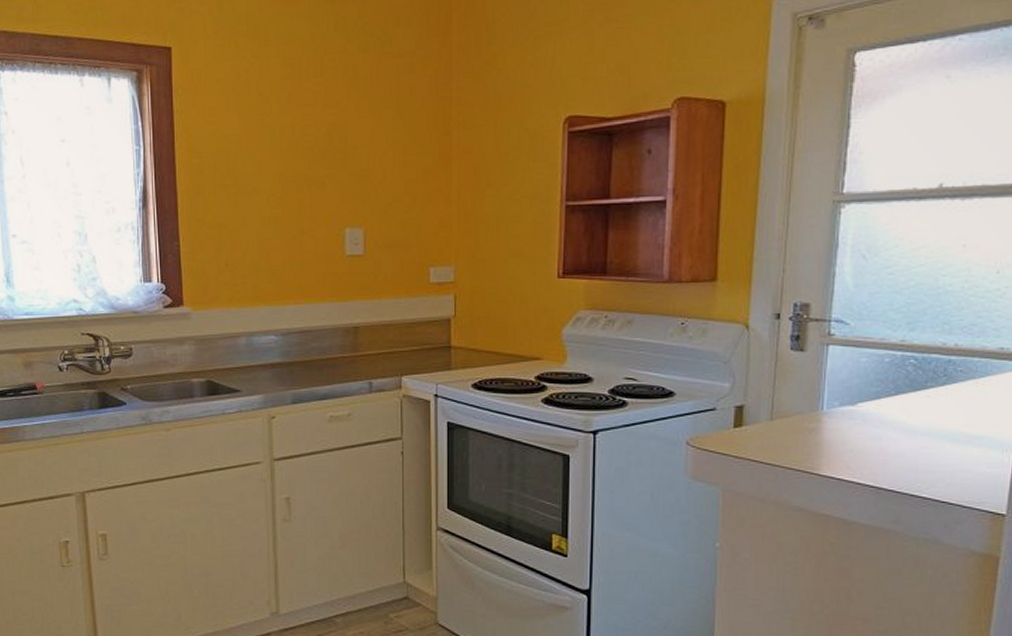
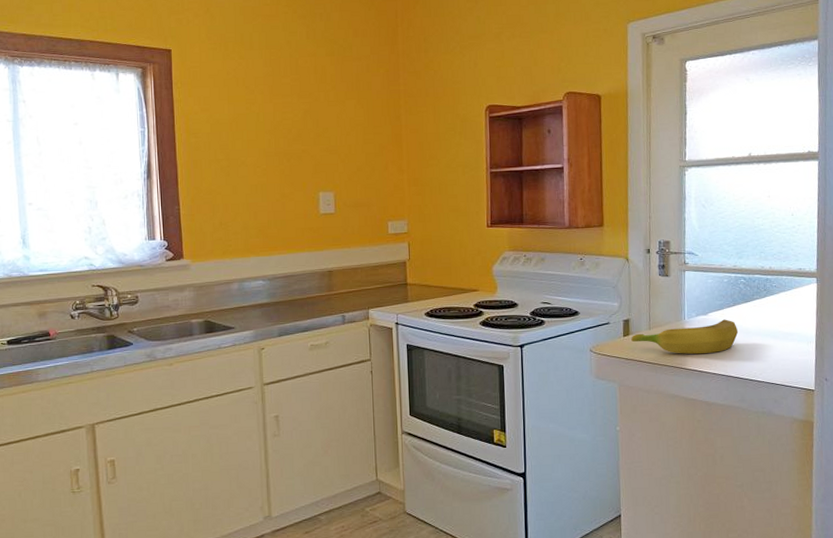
banana: none [744,412,900,457] -> present [631,319,739,354]

